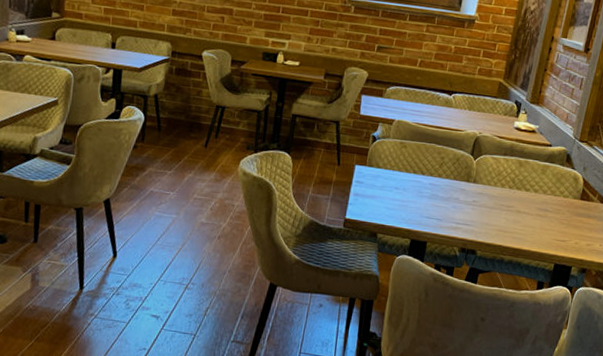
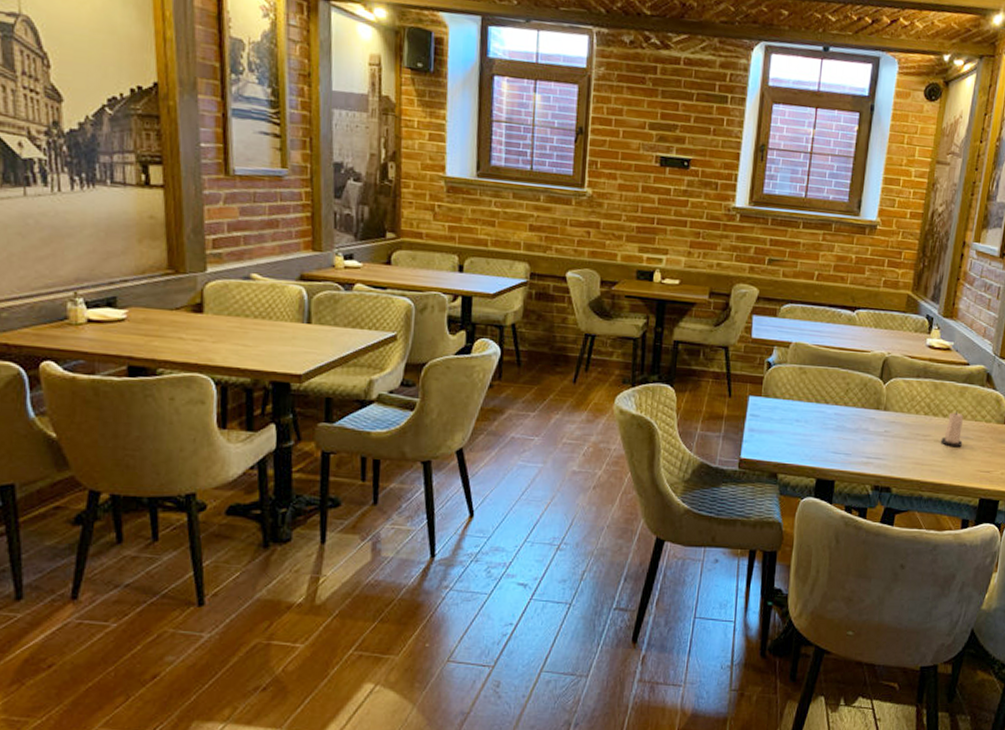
candle: none [523,186,544,218] -> present [941,411,963,448]

